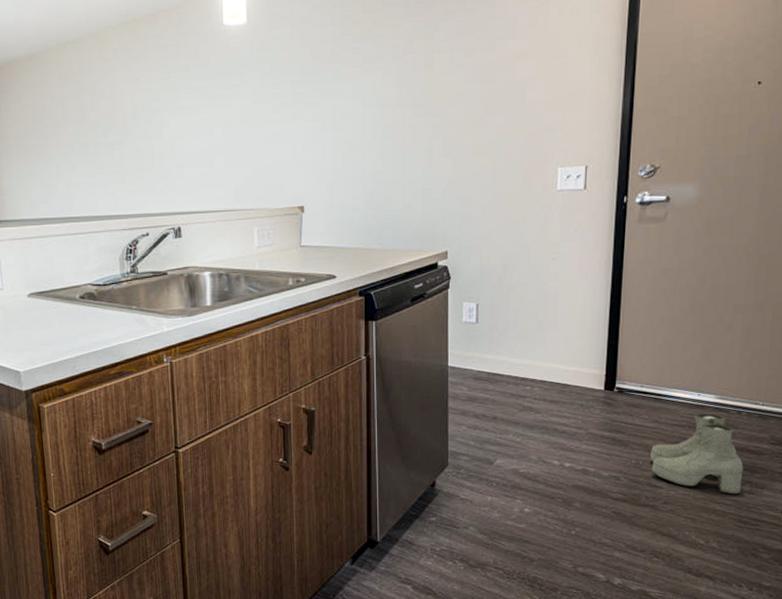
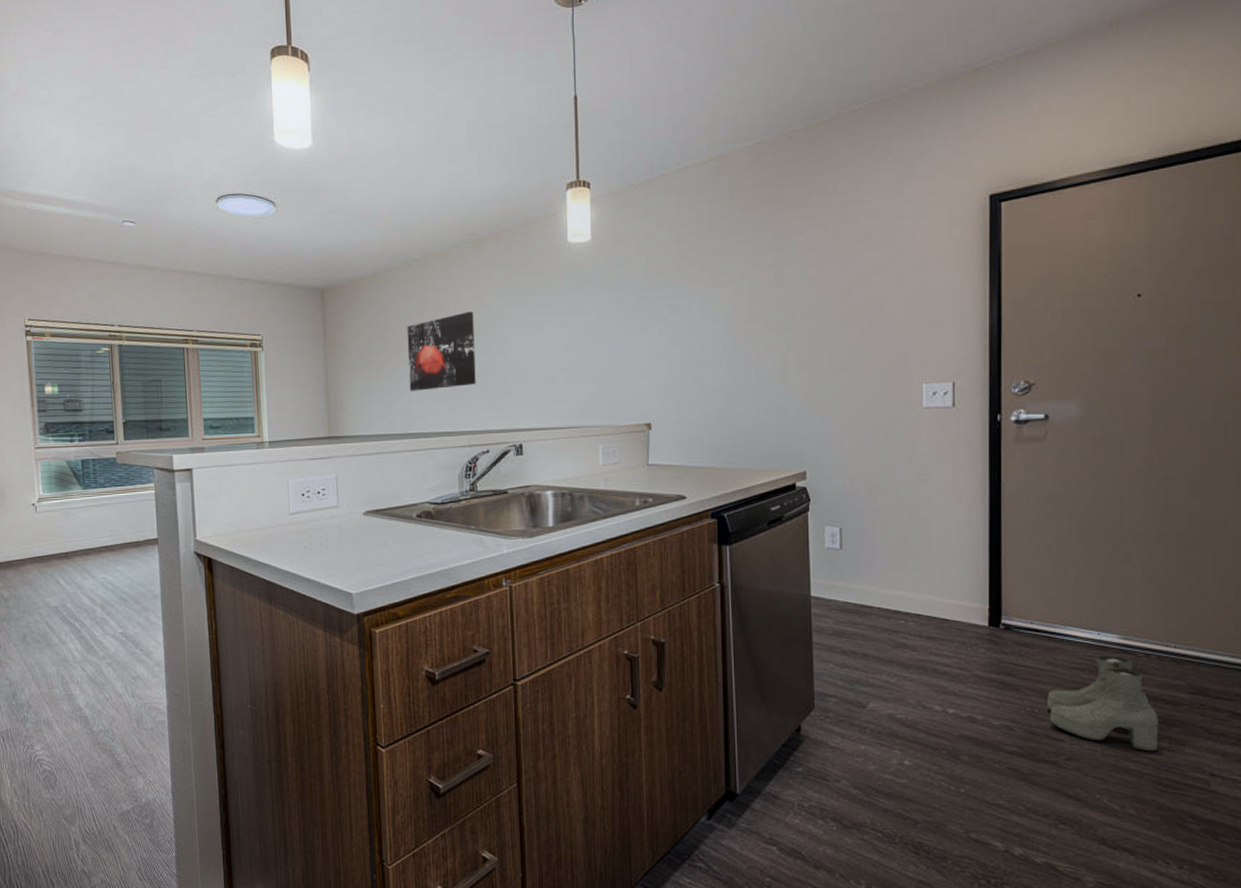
wall art: none [64,95,135,176] -> present [407,311,476,391]

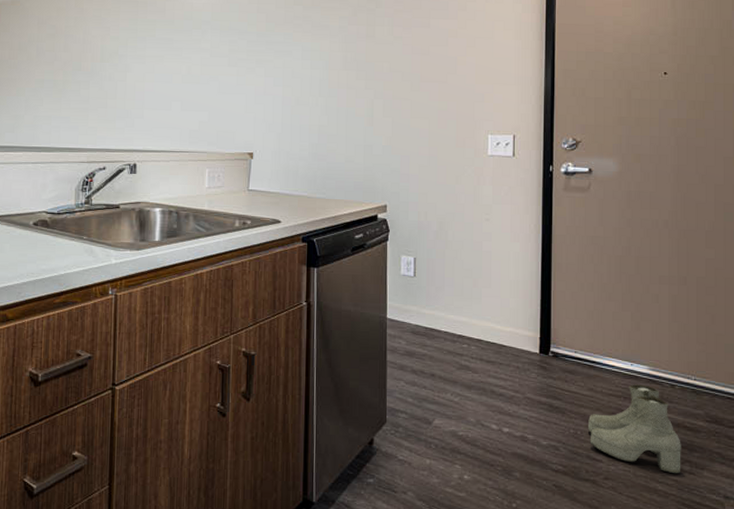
wall art: present [407,311,476,391] -> none [36,41,101,109]

